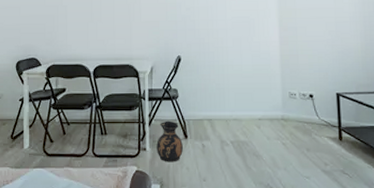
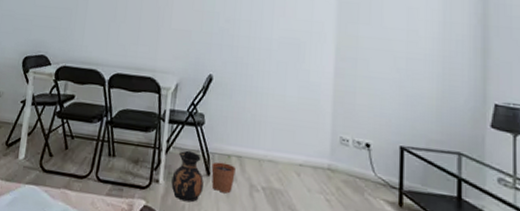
plant pot: none [188,120,208,151] -> present [211,156,235,194]

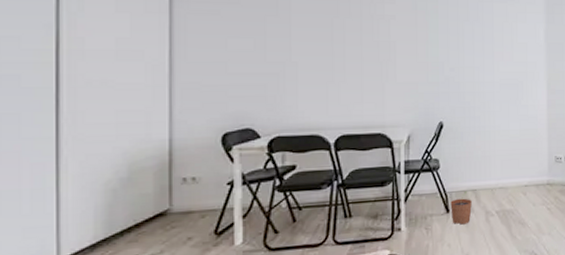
ceramic jug: present [171,150,204,203] -> none [413,194,444,241]

